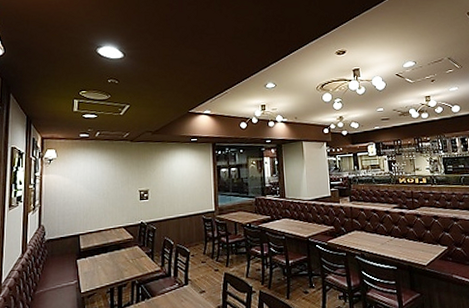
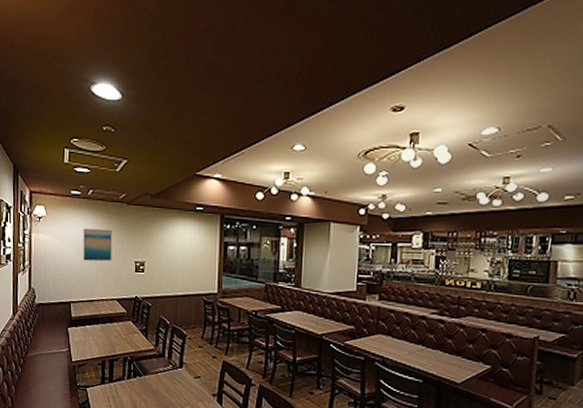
wall art: none [91,164,119,195] -> present [83,228,112,262]

